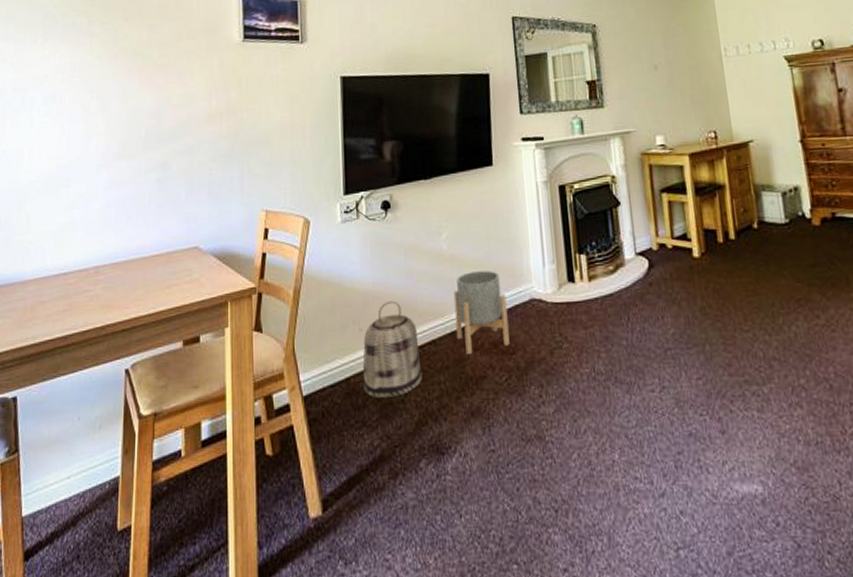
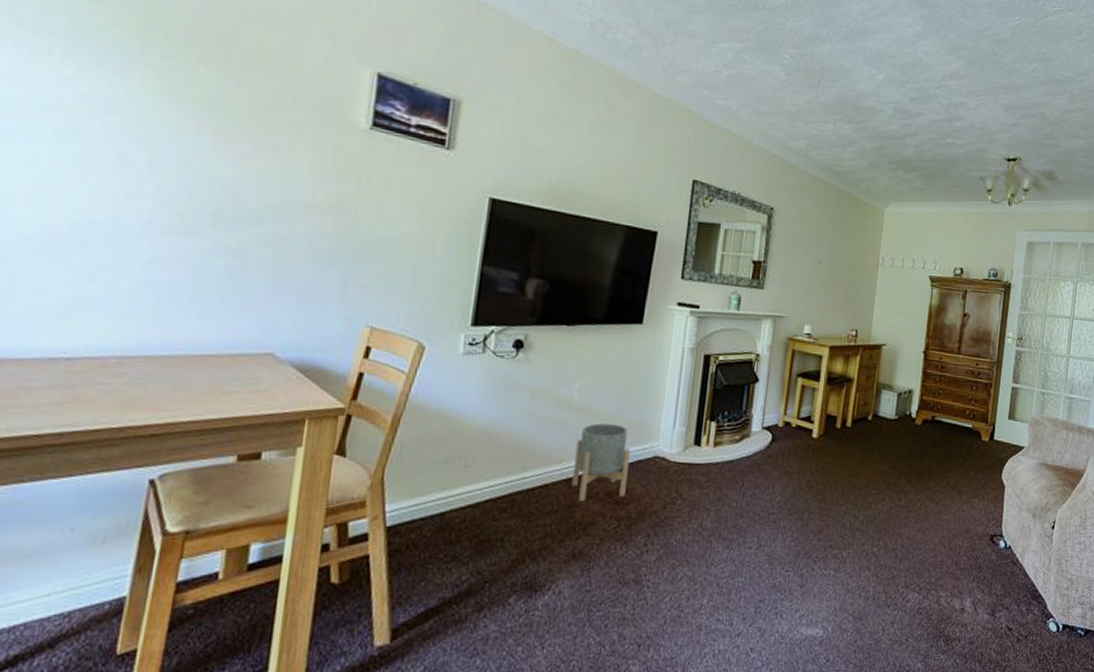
basket: present [362,301,422,399] -> none [459,441,530,536]

